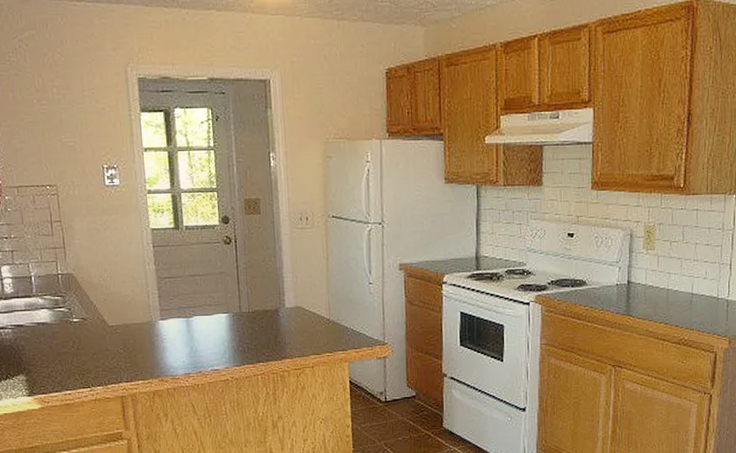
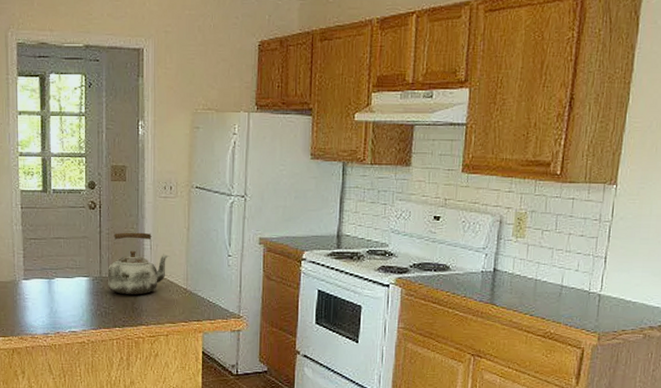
kettle: none [248,265,310,329] -> present [108,232,170,295]

